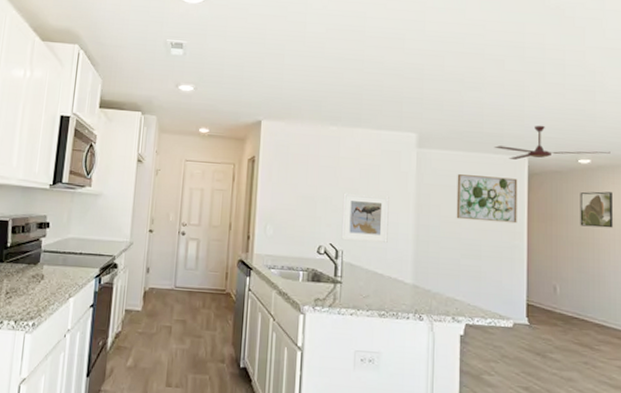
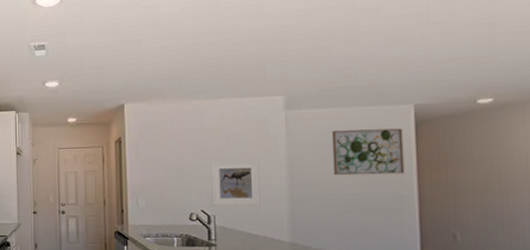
ceiling fan: present [493,125,611,160] -> none [372,69,519,109]
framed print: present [580,191,613,228] -> none [481,130,525,170]

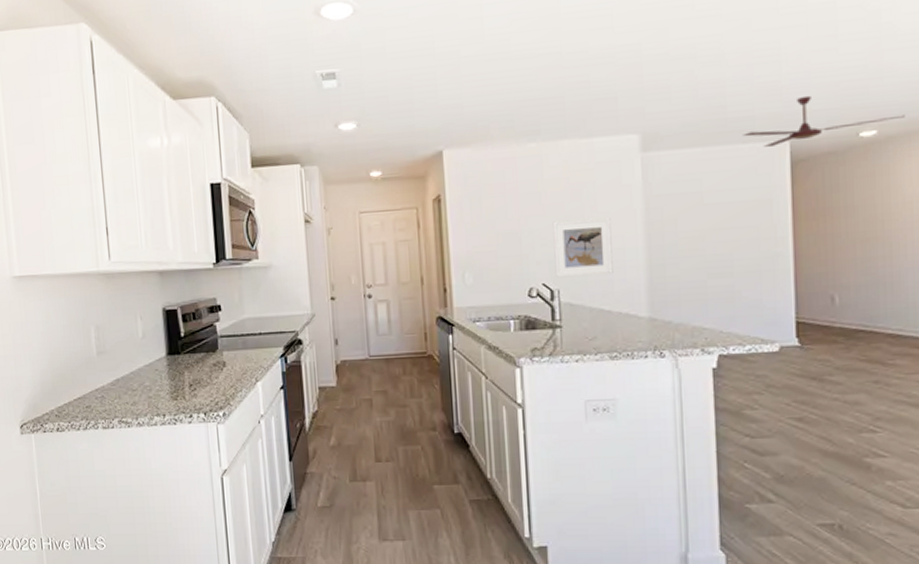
wall art: present [331,128,405,176] -> none [696,170,779,232]
ceiling fan: none [372,69,519,109] -> present [742,95,905,147]

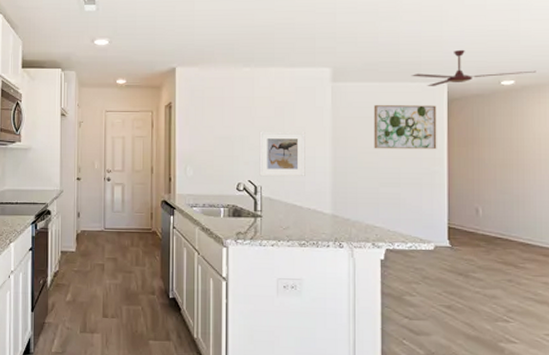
wall art: none [696,170,779,232] -> present [373,105,437,150]

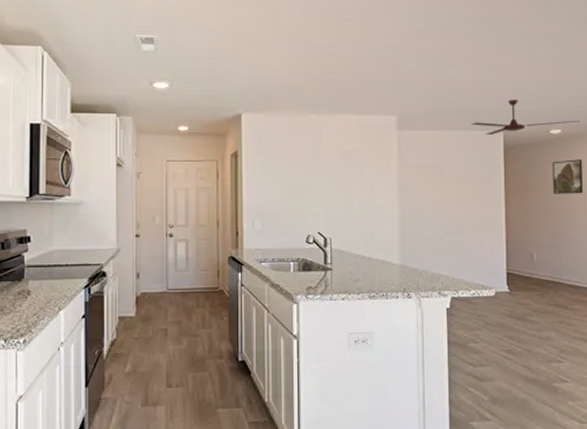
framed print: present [259,131,305,177] -> none [328,180,374,228]
wall art: present [373,105,437,150] -> none [437,153,495,198]
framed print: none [503,112,539,148] -> present [552,159,583,194]

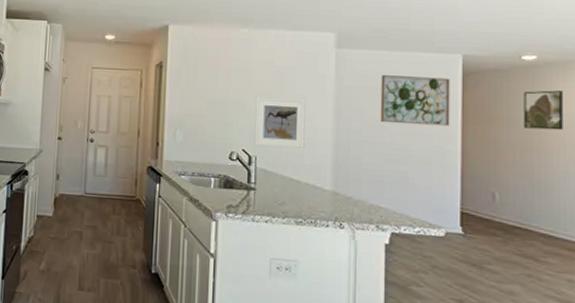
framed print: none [328,180,374,228] -> present [254,97,306,148]
wall art: none [437,153,495,198] -> present [380,75,450,127]
ceiling fan: present [470,99,579,135] -> none [422,19,561,58]

